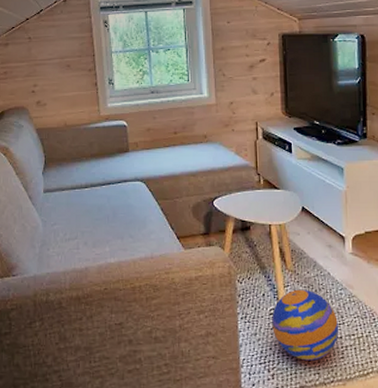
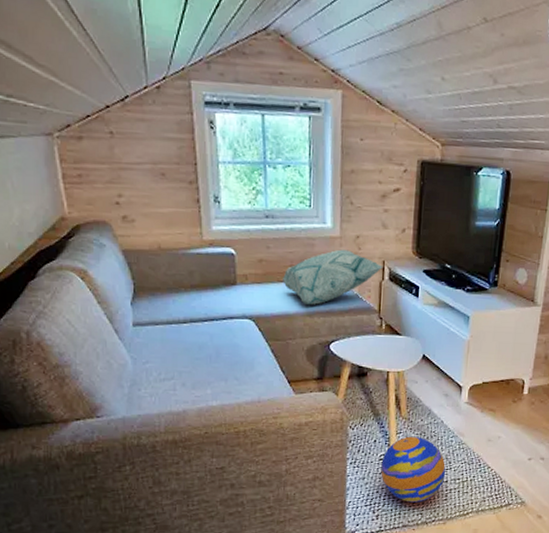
decorative pillow: none [168,115,256,165] -> present [283,249,383,305]

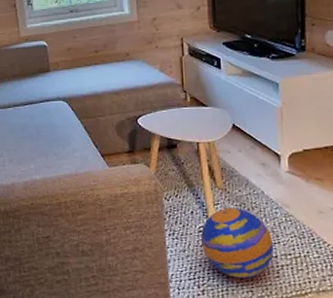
decorative pillow: present [283,249,383,305] -> none [89,31,182,84]

